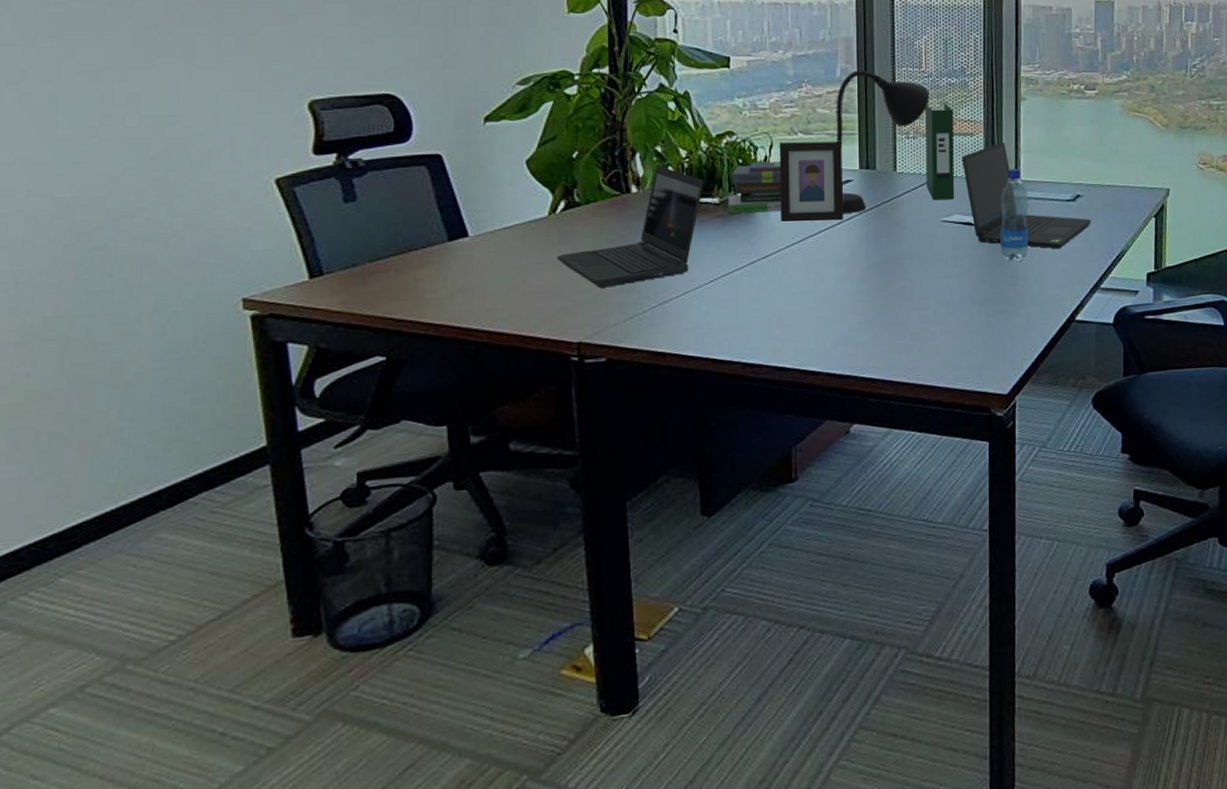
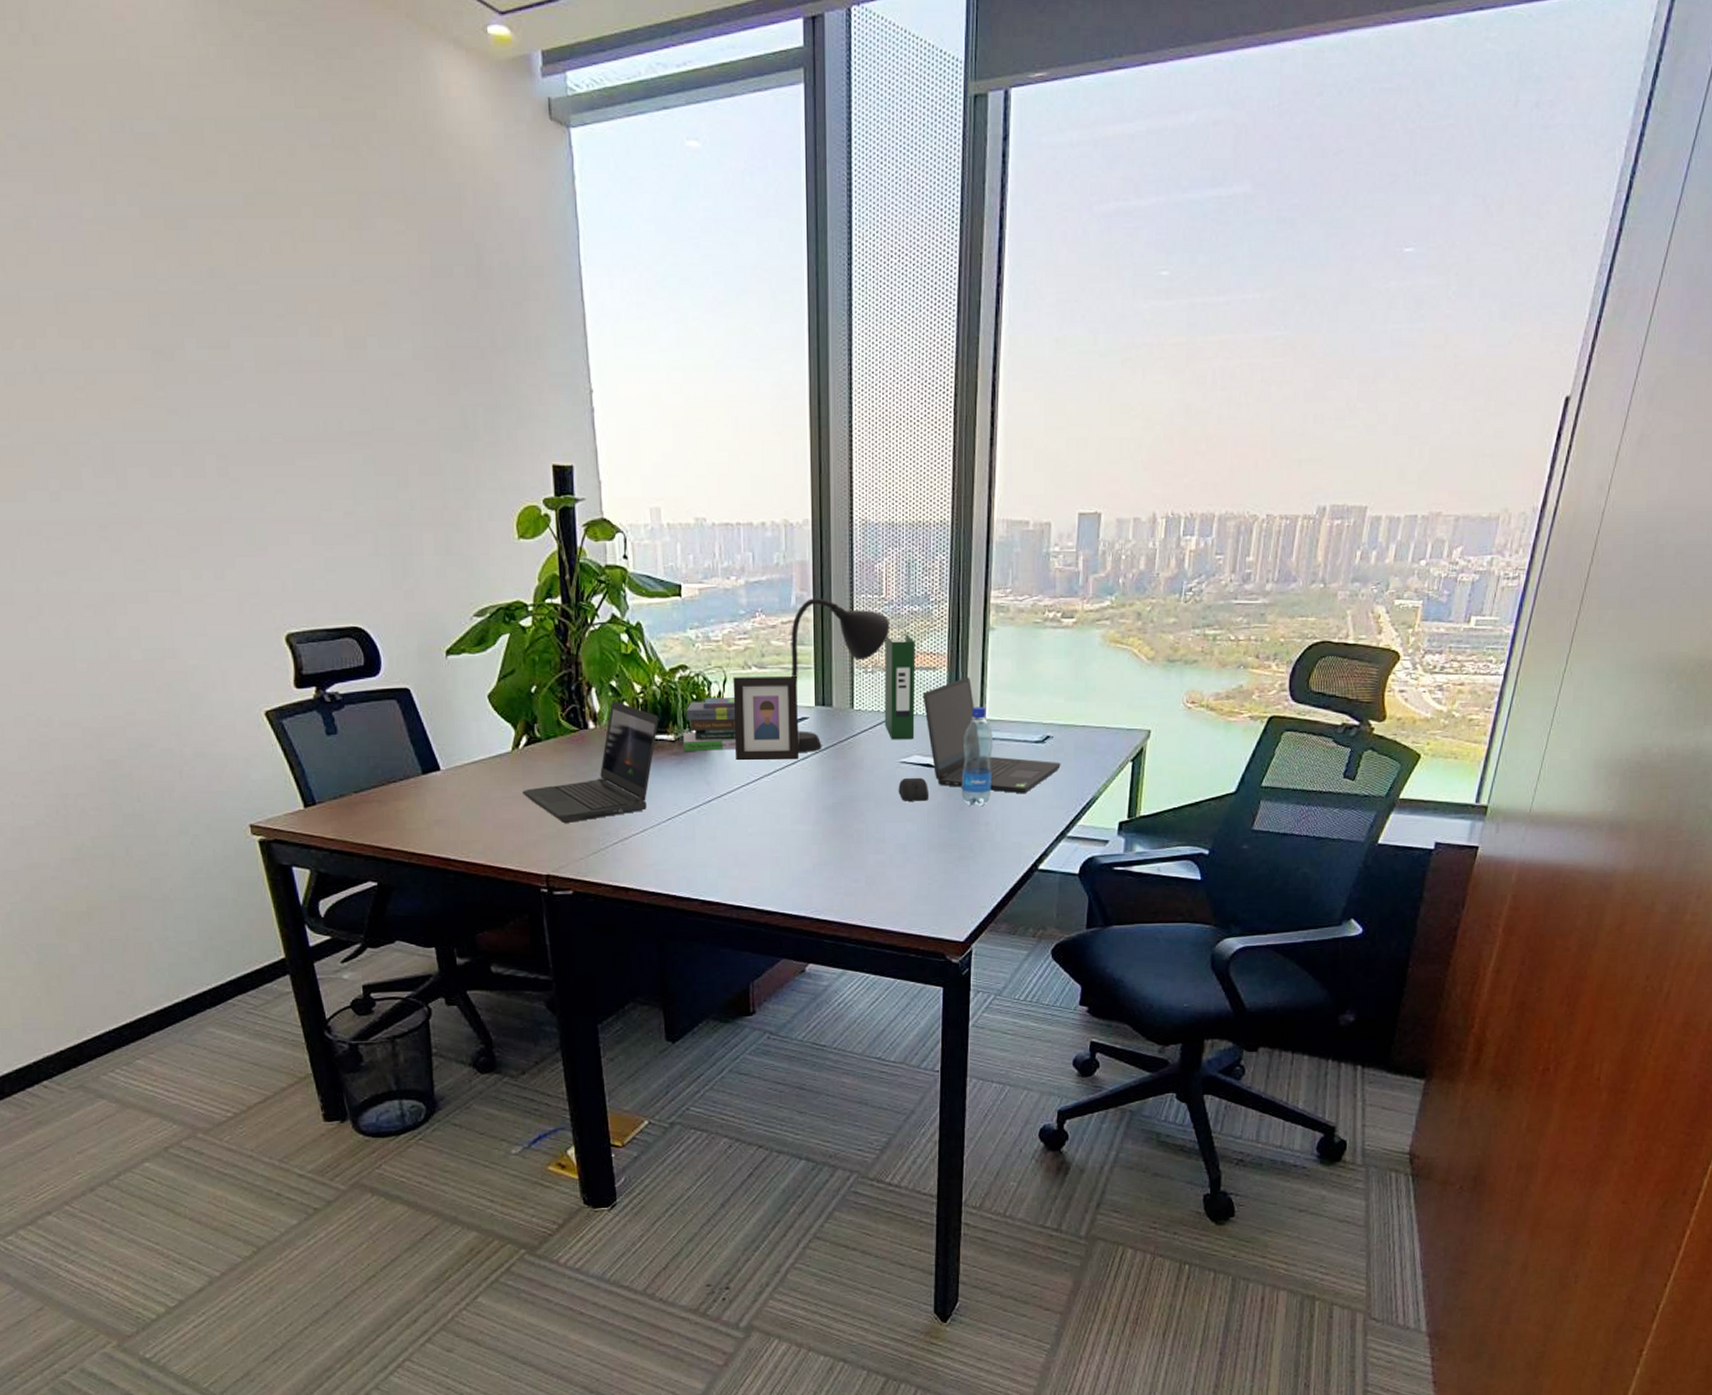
computer mouse: none [940,235,969,258] -> present [898,777,928,801]

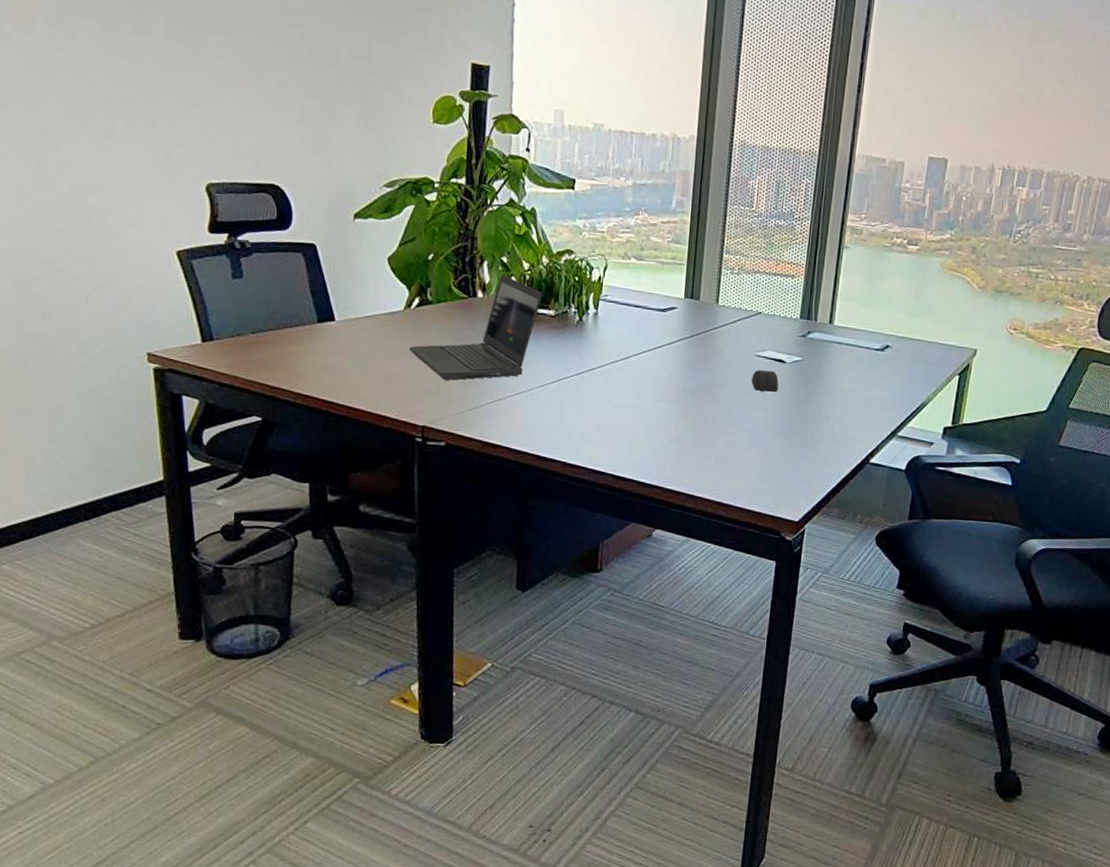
books: present [683,698,737,751] -> none [562,281,613,329]
picture frame: present [732,676,798,761] -> none [608,265,671,345]
desk lamp: present [791,598,890,752] -> none [664,203,758,339]
binder: present [884,634,916,740] -> none [744,243,778,337]
laptop: present [922,677,1061,794] -> none [780,287,897,394]
bottle: present [961,706,993,807] -> none [807,313,839,402]

